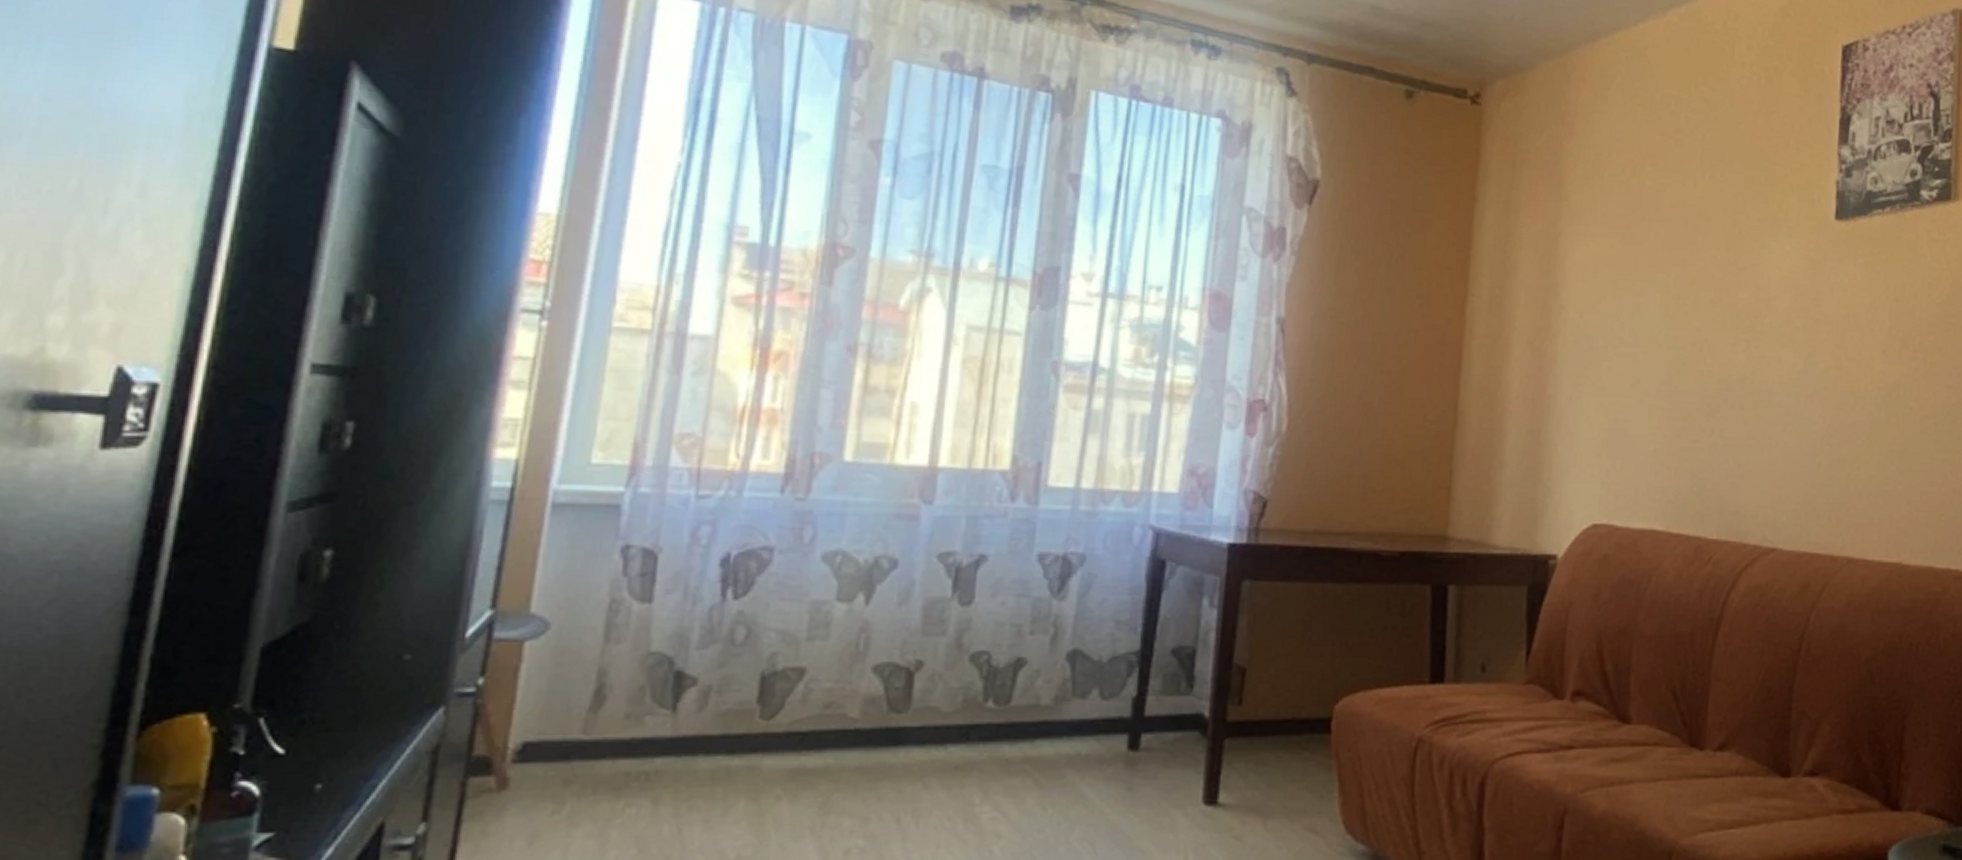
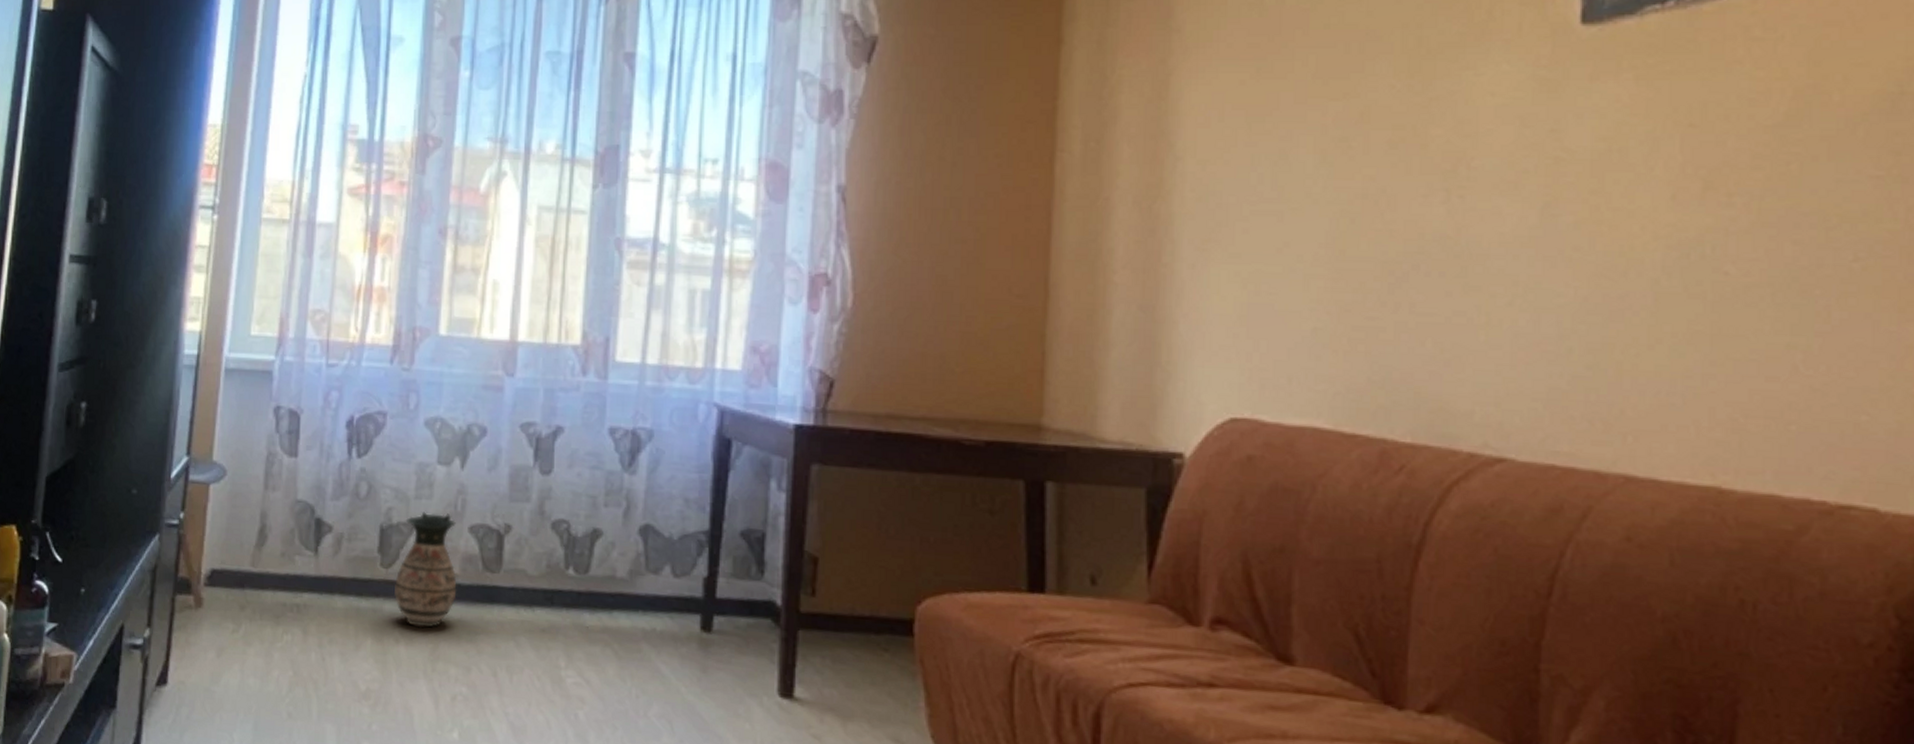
ceramic jug: none [777,654,857,780] -> present [394,511,457,628]

